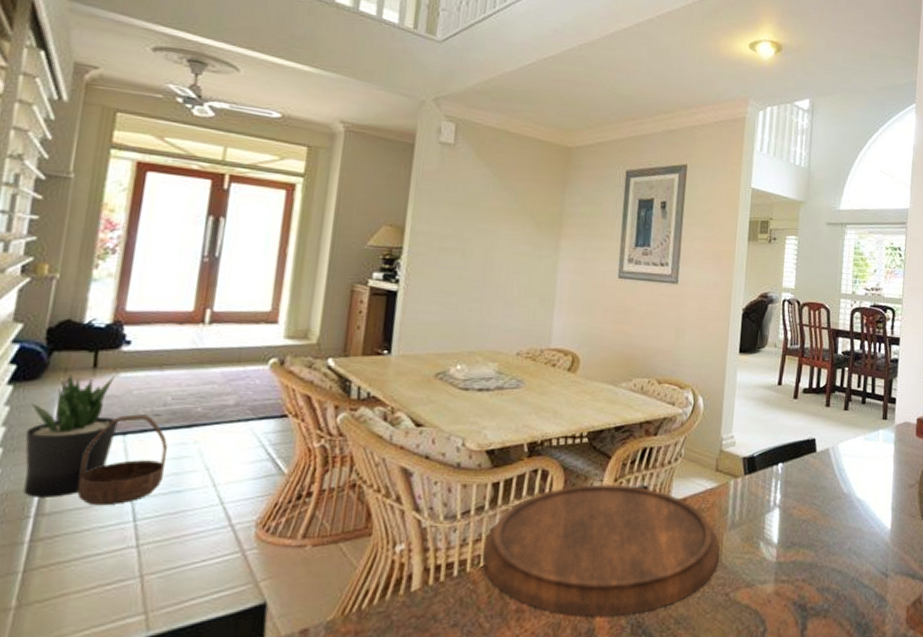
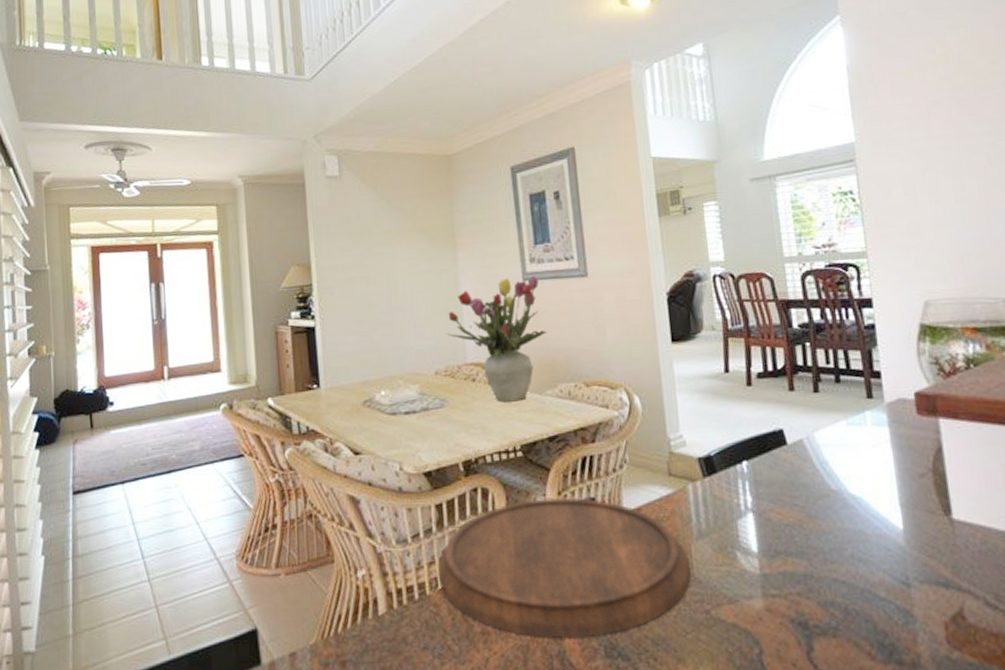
planter: present [23,374,118,497] -> none [54,433,117,542]
basket: present [76,414,168,506] -> none [96,465,158,547]
flower arrangement: none [535,273,633,390] -> present [447,276,547,403]

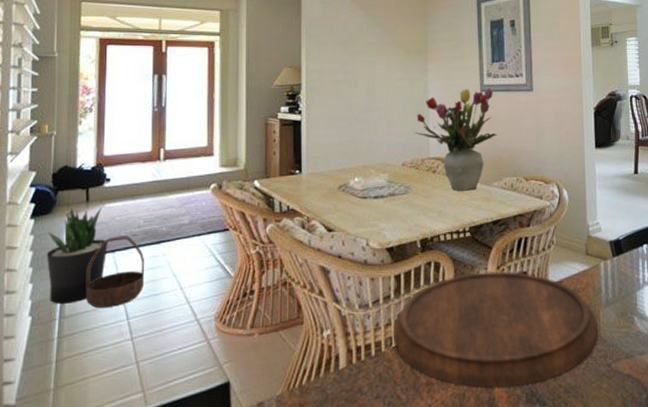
planter: none [54,433,117,542] -> present [46,206,108,304]
basket: none [96,465,158,547] -> present [85,235,145,309]

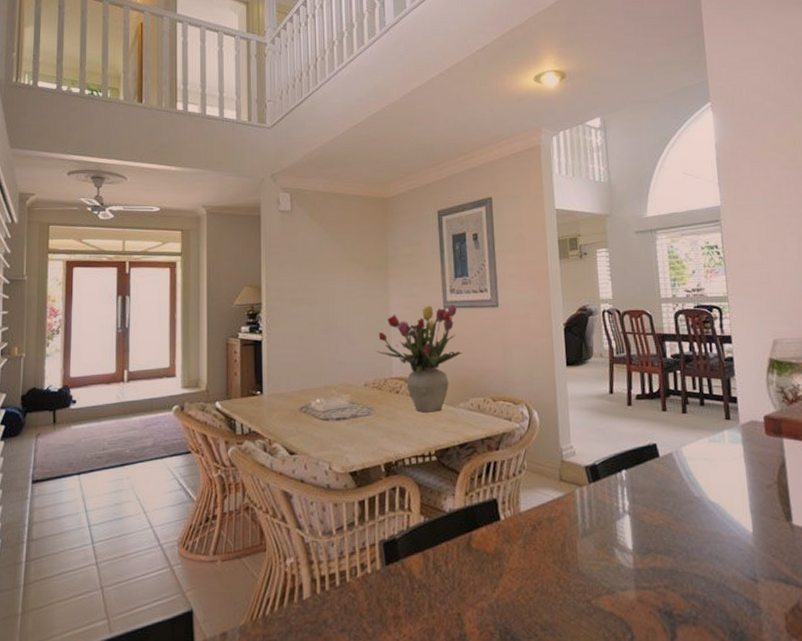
planter: present [46,206,108,304] -> none [15,428,74,527]
basket: present [85,235,145,309] -> none [52,458,110,532]
cutting board: present [393,271,599,388] -> none [357,498,576,623]

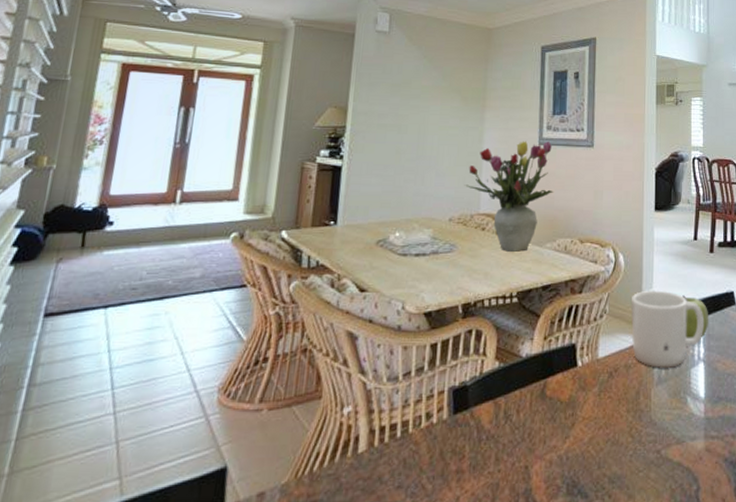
mug: none [548,444,627,522] -> present [630,290,703,369]
fruit: none [602,449,632,493] -> present [682,295,709,339]

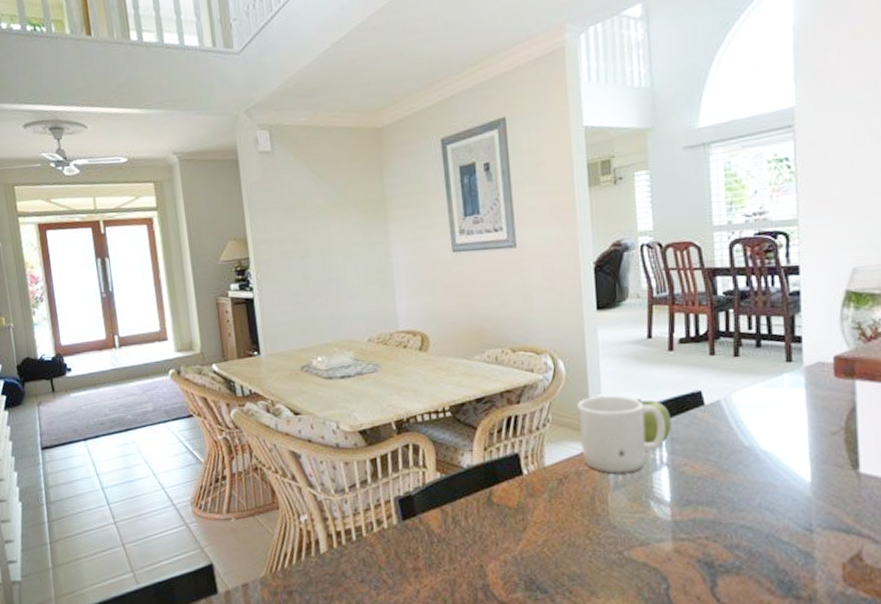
flower arrangement: present [465,141,554,252] -> none [379,247,476,367]

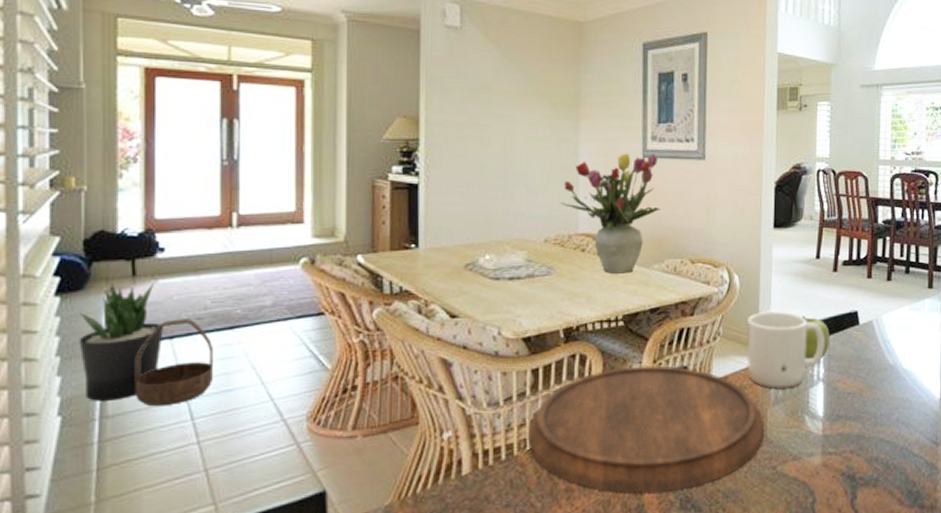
planter: none [22,396,80,490] -> present [78,283,164,401]
basket: none [63,424,119,495] -> present [134,319,214,407]
cutting board: none [373,453,607,574] -> present [527,365,765,493]
flower arrangement: none [379,247,476,367] -> present [561,153,661,274]

